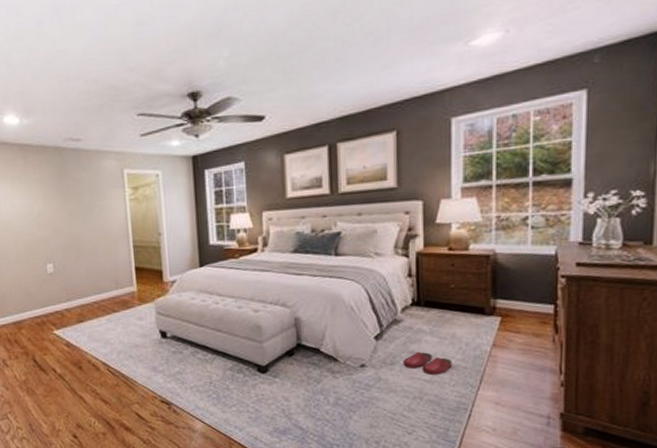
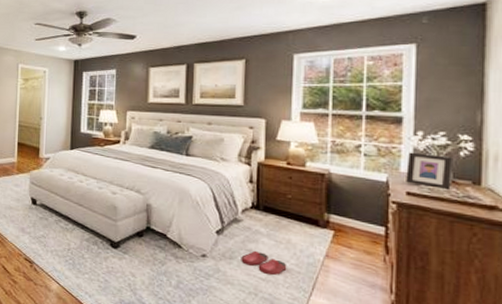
picture frame: none [575,216,625,255] -> present [406,152,454,191]

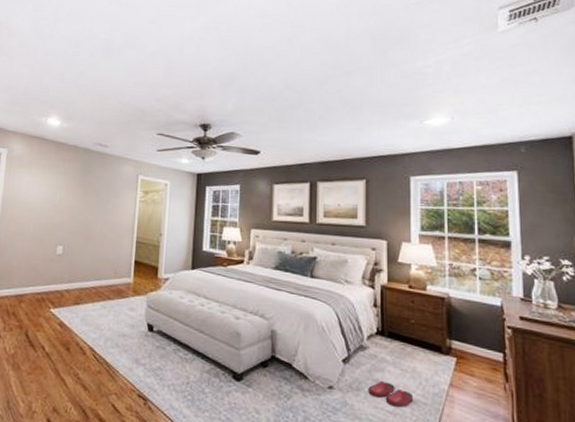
picture frame: present [406,152,454,191] -> none [518,276,559,315]

